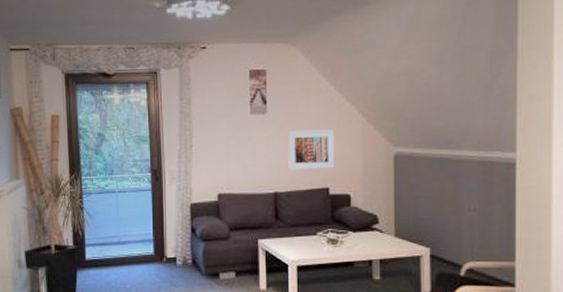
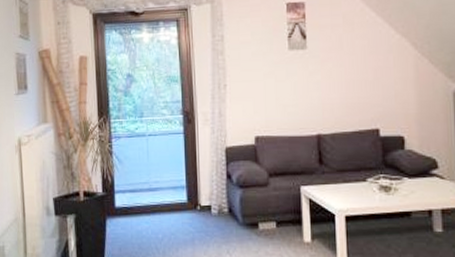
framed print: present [288,129,335,170] -> none [331,64,386,110]

